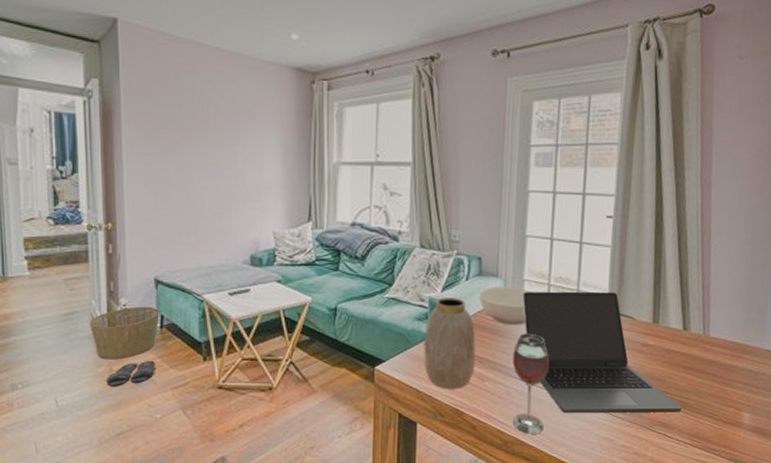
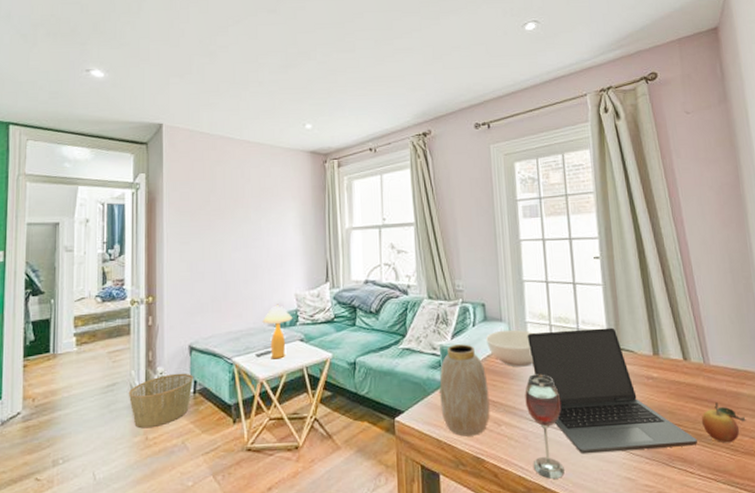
slippers: present [106,360,157,387] -> none [142,426,189,456]
table lamp: none [236,241,270,299] -> present [262,304,293,359]
fruit: none [689,373,735,412] -> present [701,402,746,443]

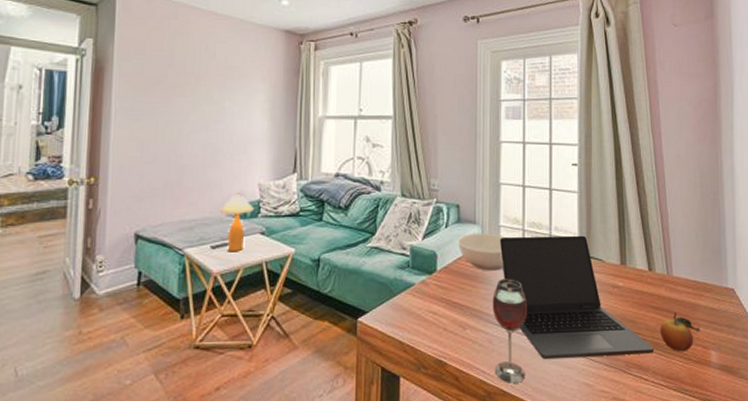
basket: present [128,373,193,429] -> none [60,263,138,322]
vase: present [439,344,490,437] -> none [406,245,457,339]

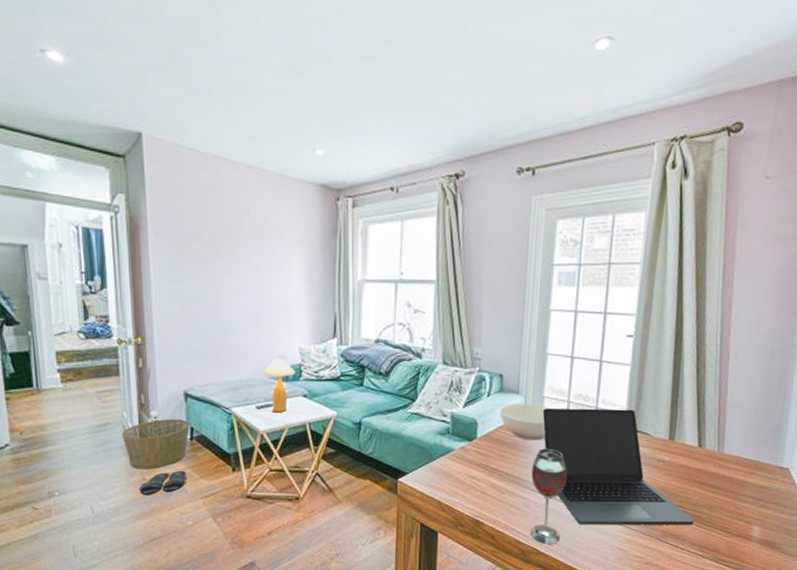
basket: none [60,263,138,322] -> present [121,419,190,470]
slippers: none [74,320,130,352] -> present [139,470,188,495]
fruit: present [659,313,701,352] -> none [702,488,746,526]

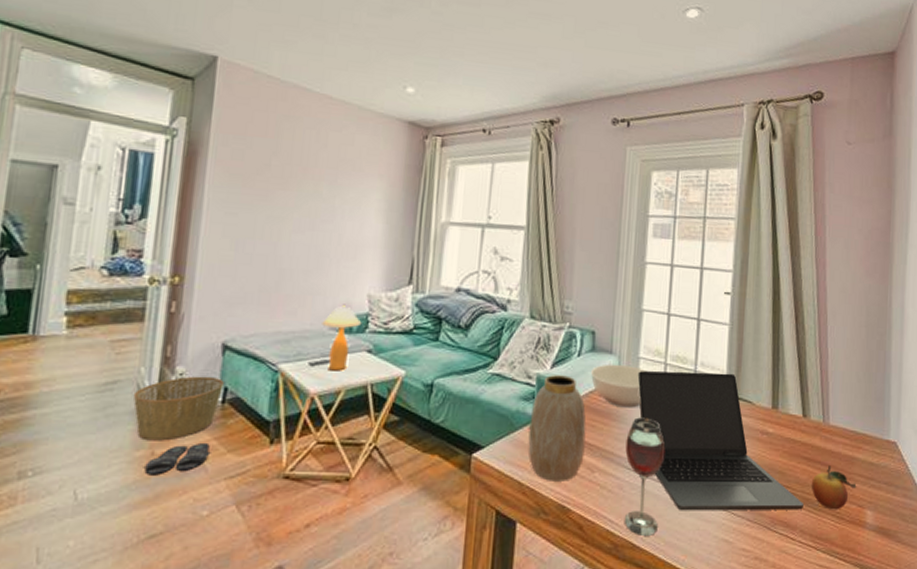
vase: none [445,413,496,501] -> present [527,375,587,481]
fruit: none [702,488,746,526] -> present [811,466,857,510]

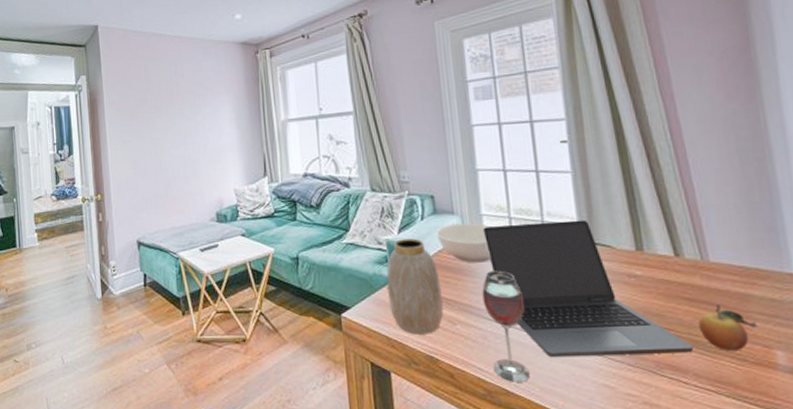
basket: present [133,376,224,441] -> none [86,267,143,318]
slippers: present [144,442,211,476] -> none [102,317,143,344]
table lamp: present [322,304,362,371] -> none [204,199,234,254]

